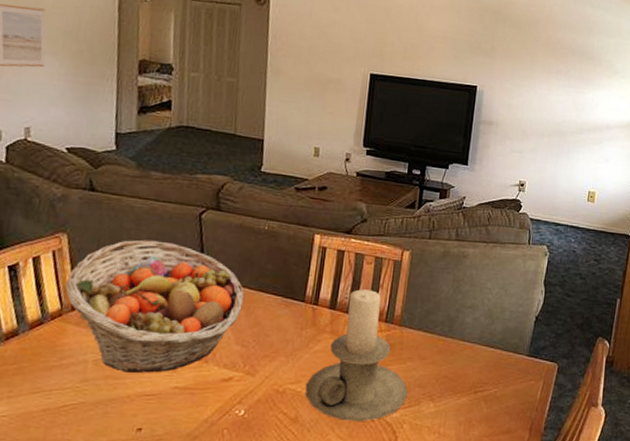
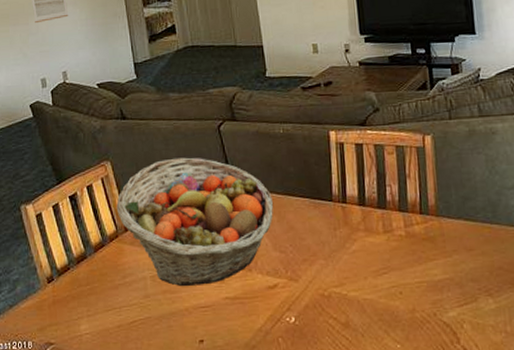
candle holder: present [305,289,408,421] -> none [350,181,461,323]

